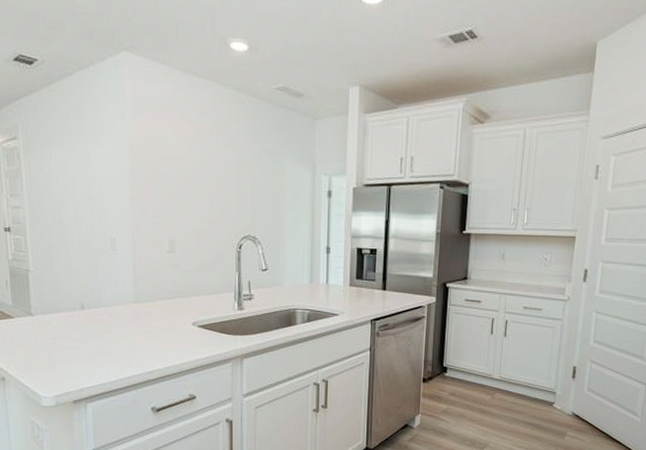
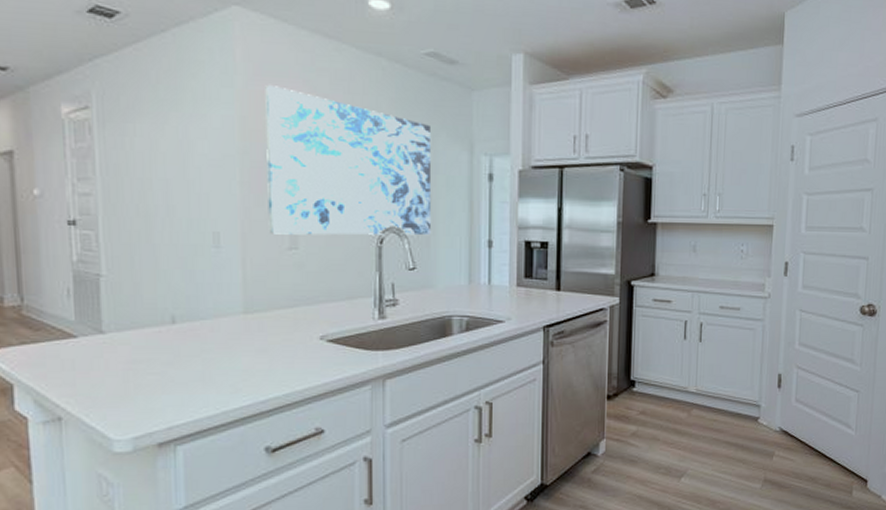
wall art: none [148,118,281,243] -> present [265,85,432,236]

